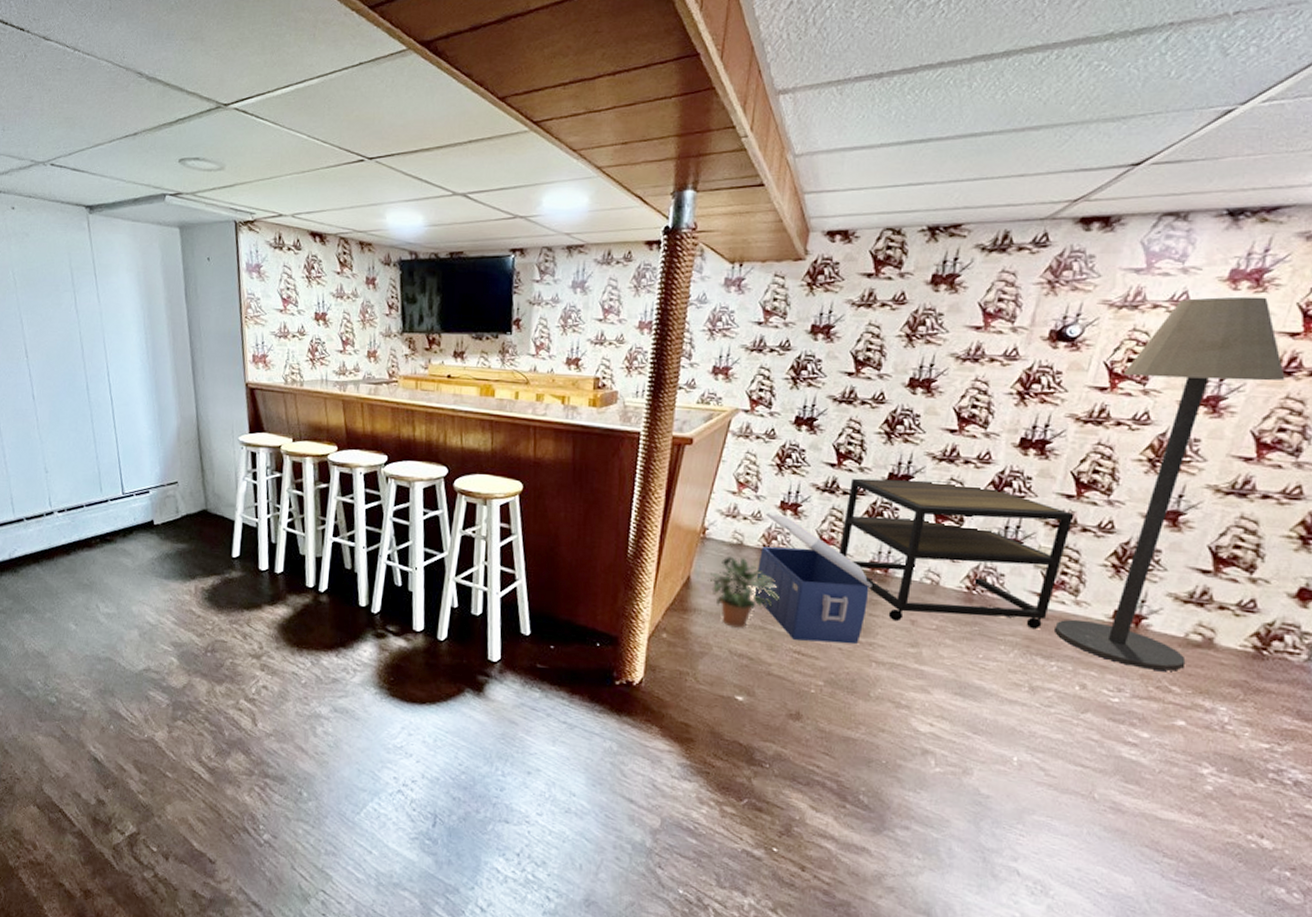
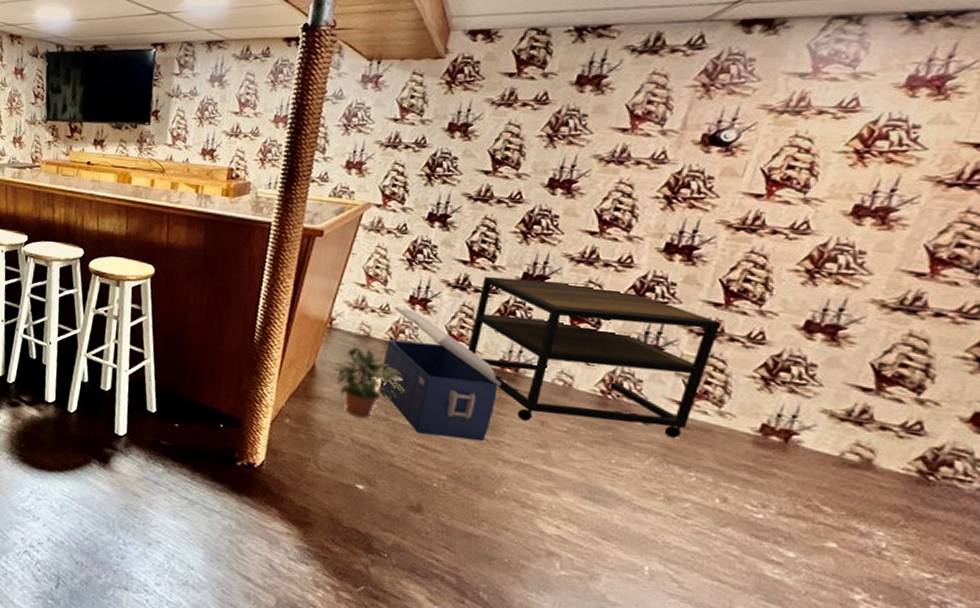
floor lamp: present [1055,296,1285,671] -> none [695,104,967,491]

